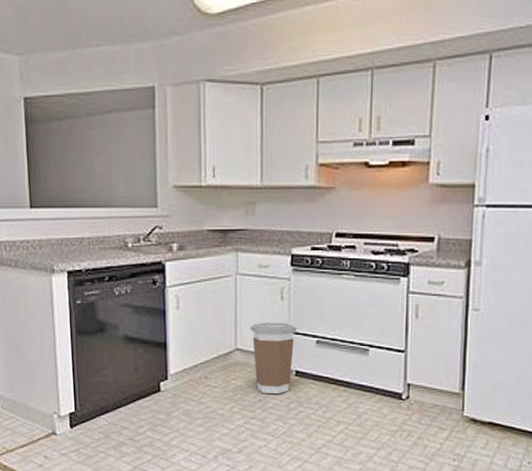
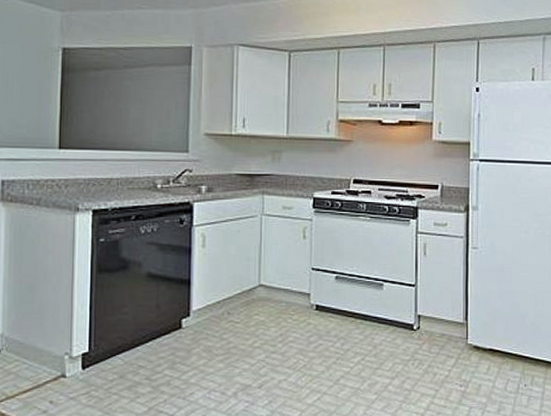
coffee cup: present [250,322,298,395] -> none [273,259,318,328]

